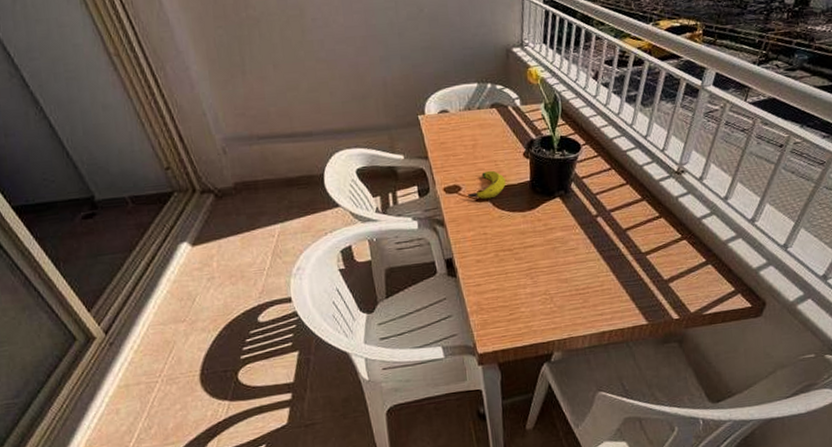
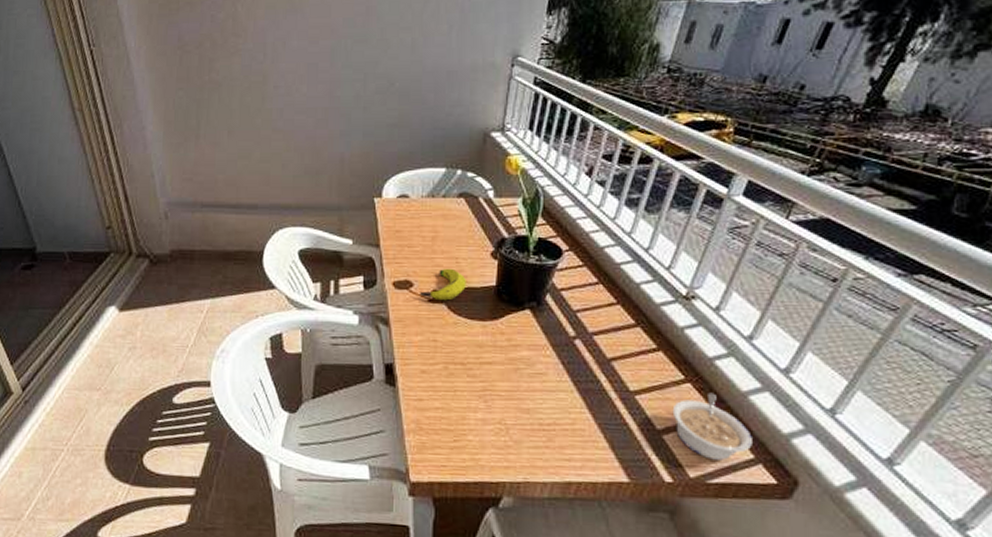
legume: none [674,245,733,297] -> present [672,392,752,460]

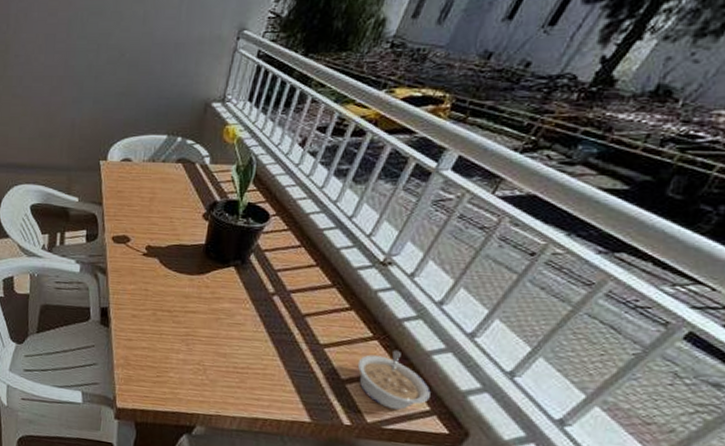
banana: present [420,268,466,301] -> none [136,226,178,256]

